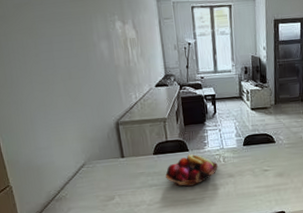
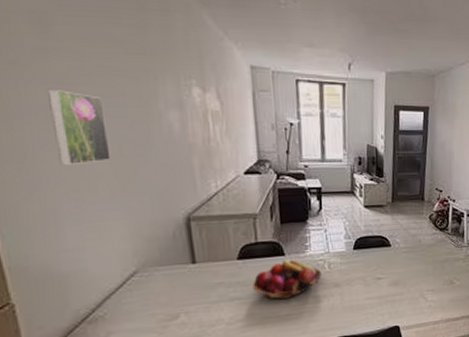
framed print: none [22,33,65,88] -> present [46,88,111,166]

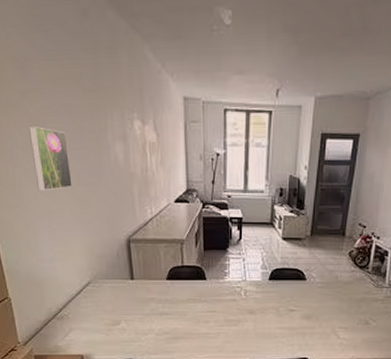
fruit basket: present [253,258,322,300] -> none [178,283,238,319]

